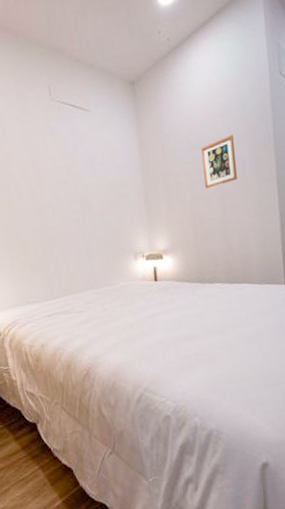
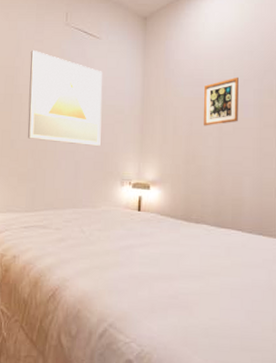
wall art: none [18,131,108,228] -> present [27,49,102,146]

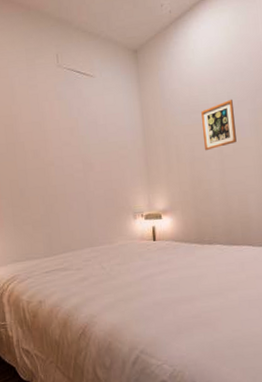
wall art: present [27,49,102,146] -> none [26,95,109,186]

